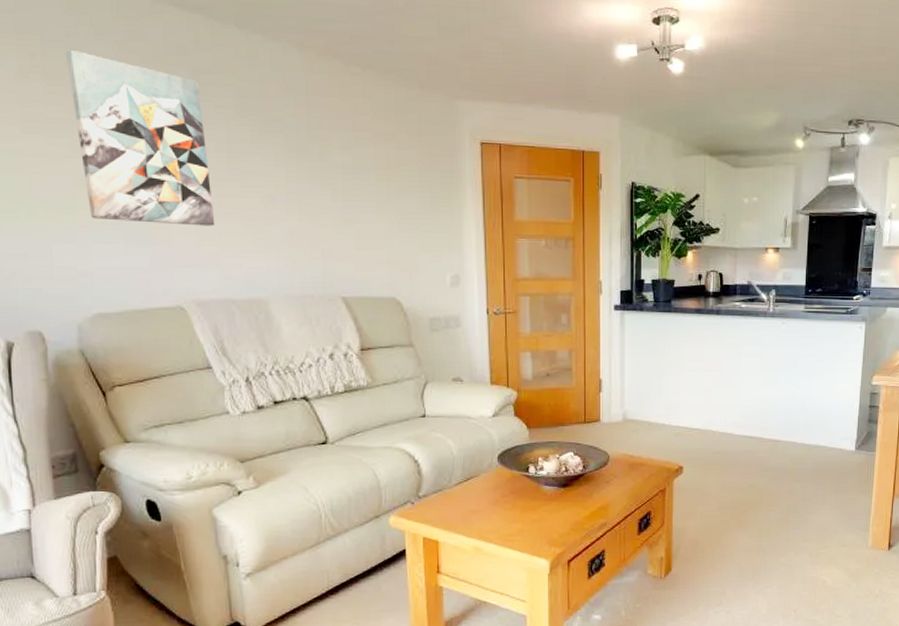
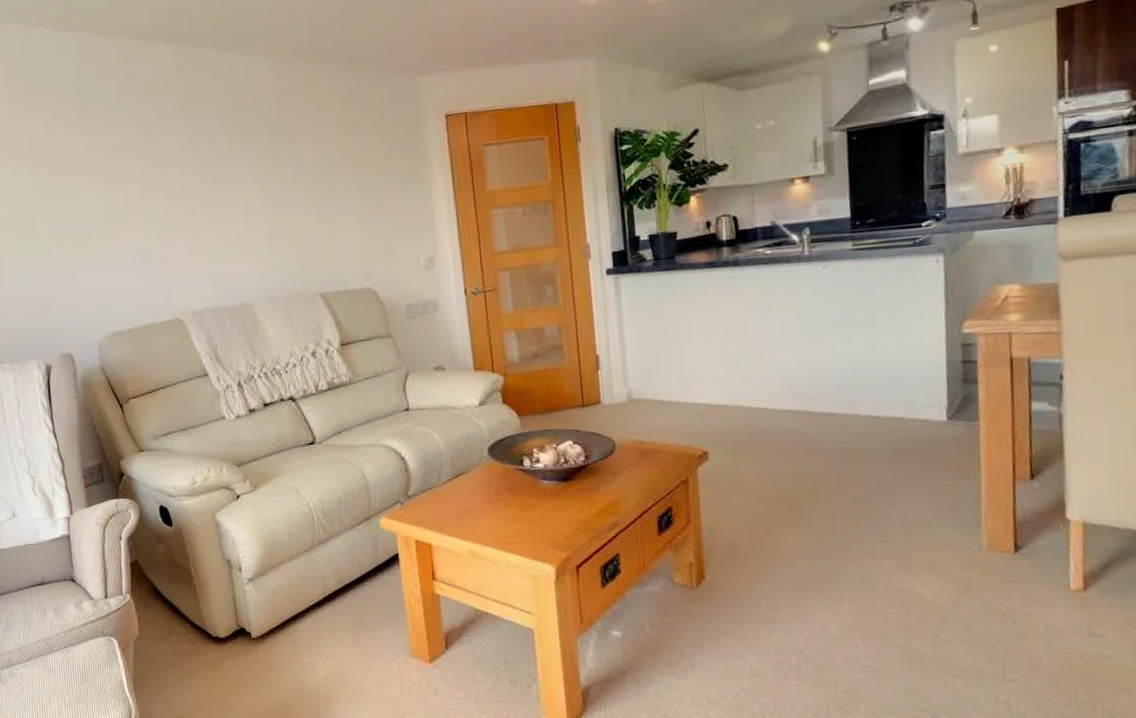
wall art: present [66,50,215,226] -> none [80,99,204,246]

